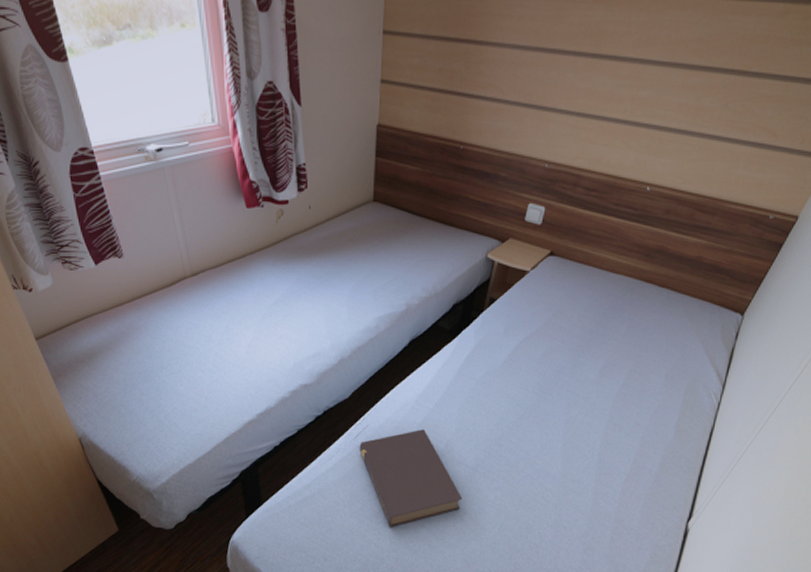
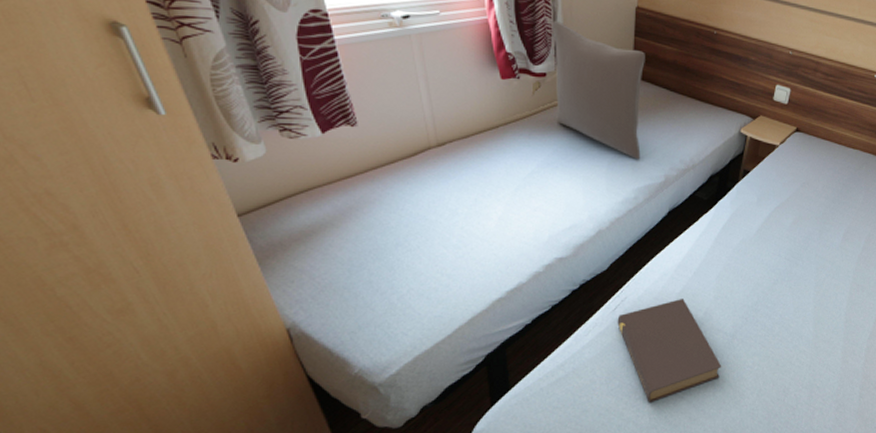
pillow: none [294,145,386,288] -> present [553,21,645,160]

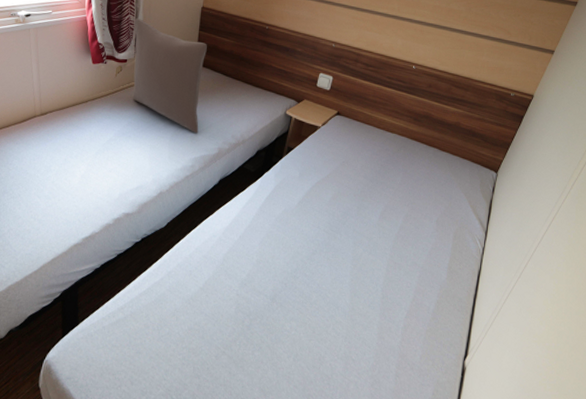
book: present [617,299,722,403] -> none [170,259,262,353]

